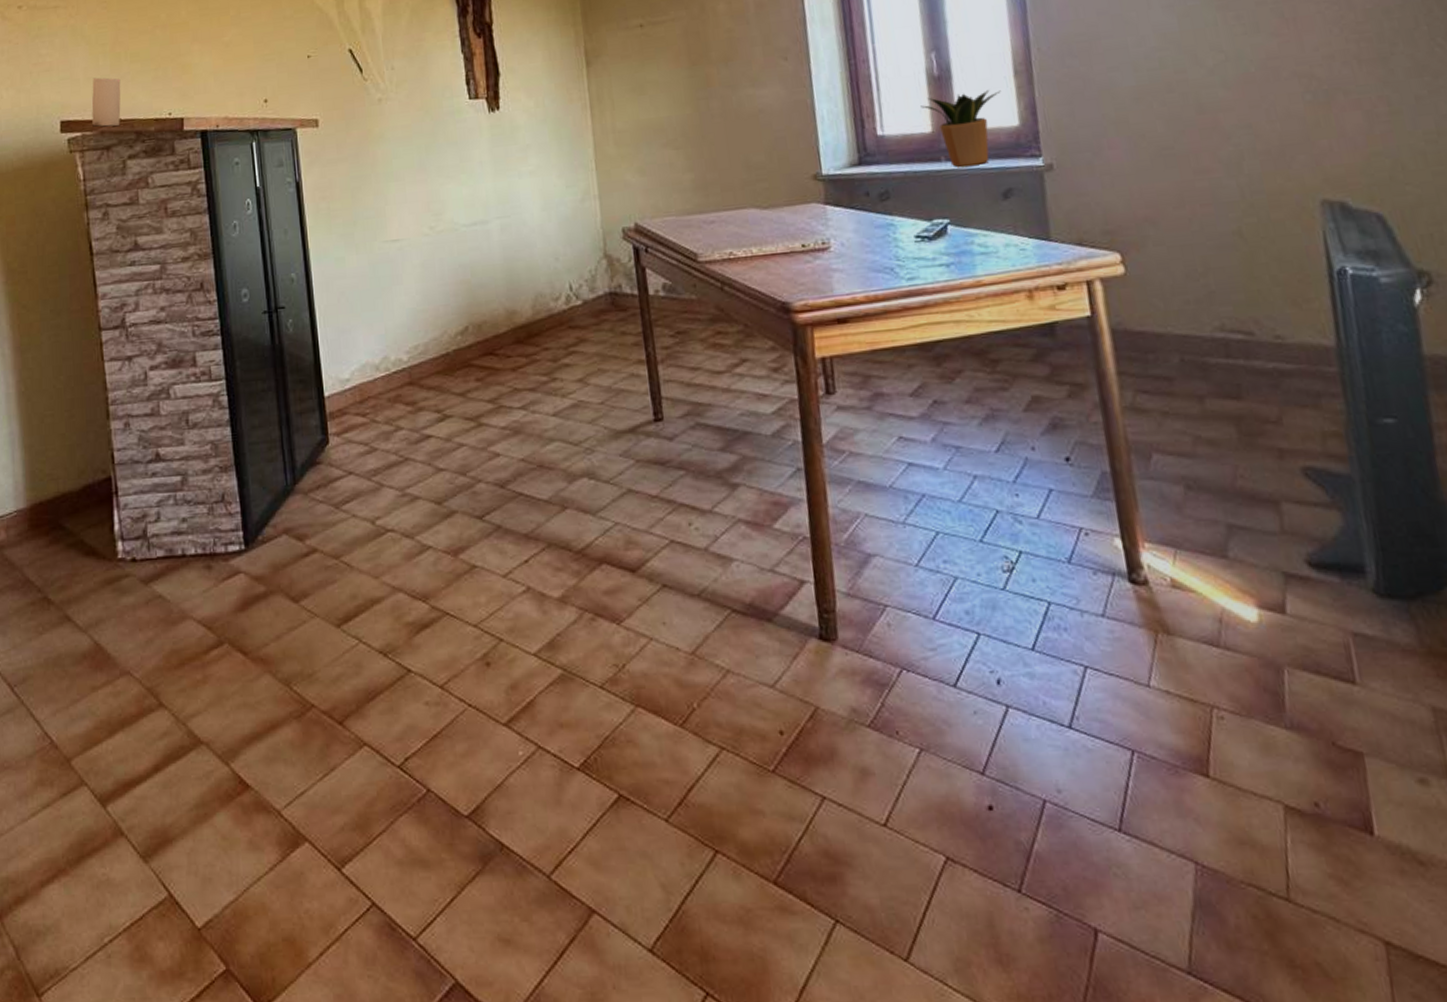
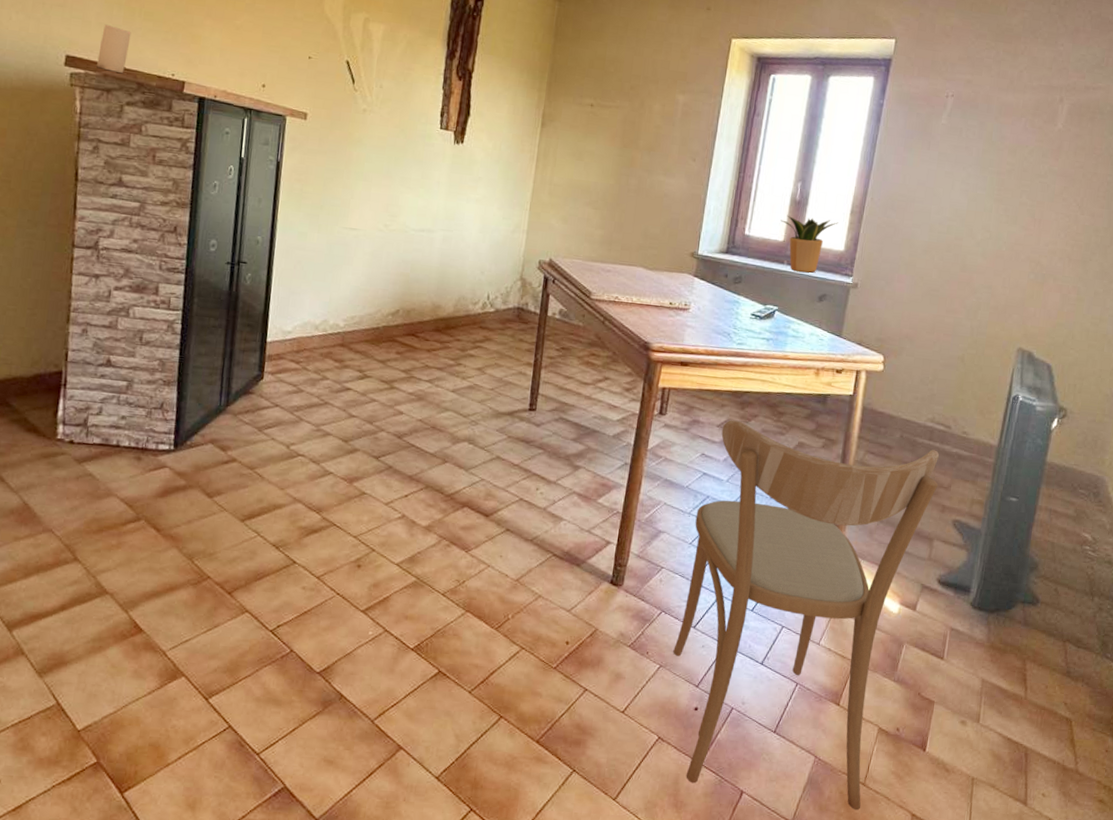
dining chair: none [913,370,1294,943] -> present [673,420,940,810]

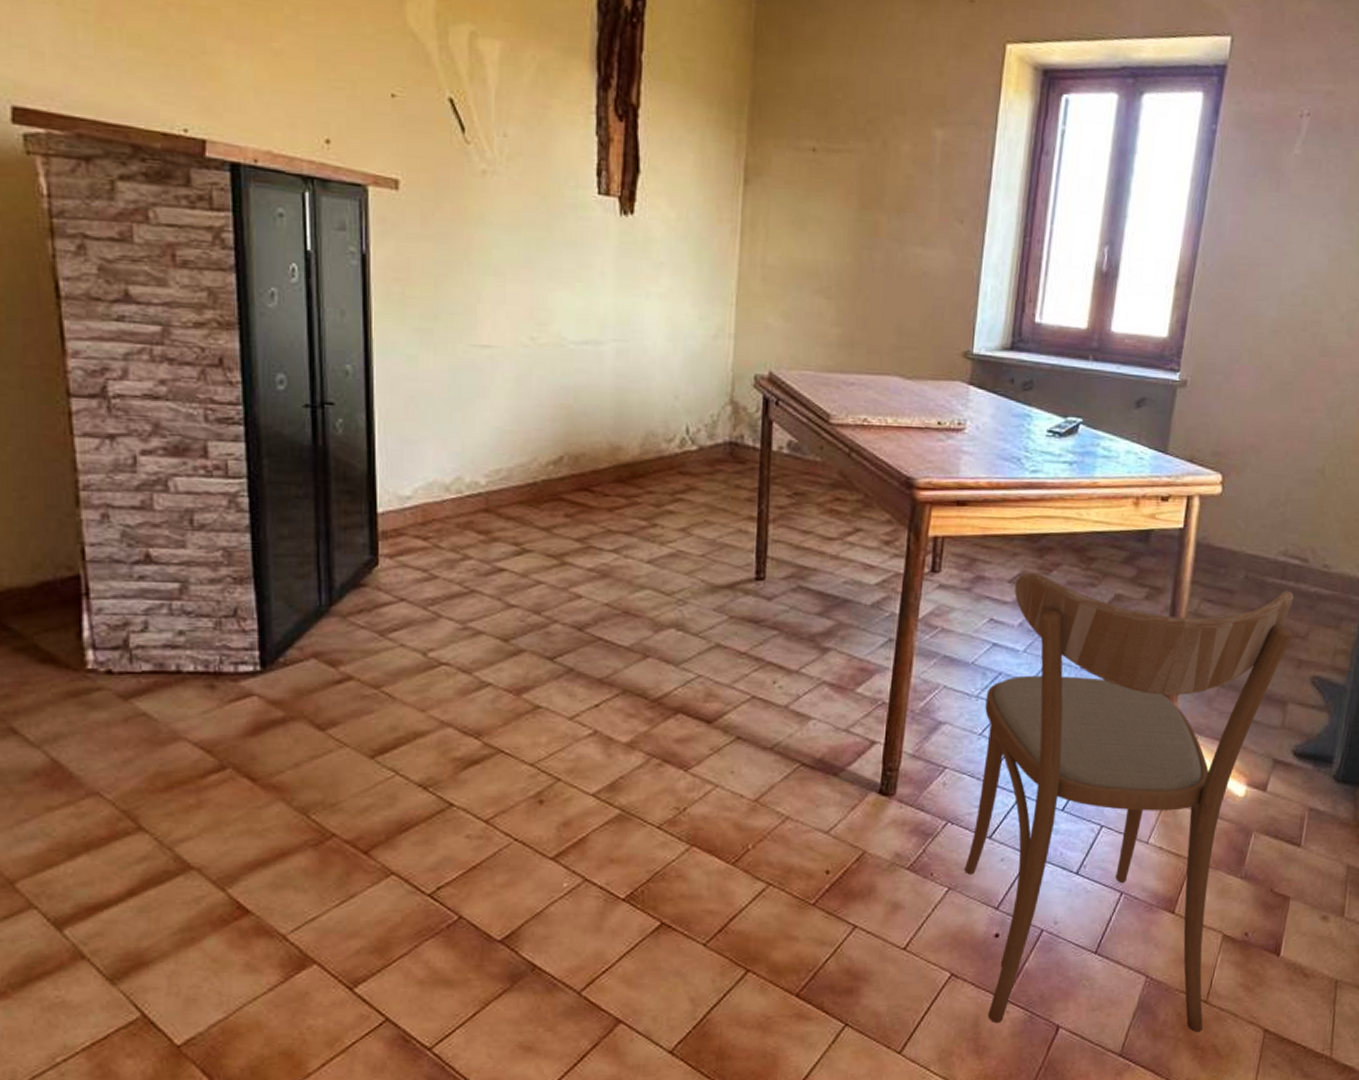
candle: present [97,24,131,73] -> none [63,55,111,131]
potted plant: present [780,216,838,273] -> none [1082,294,1160,370]

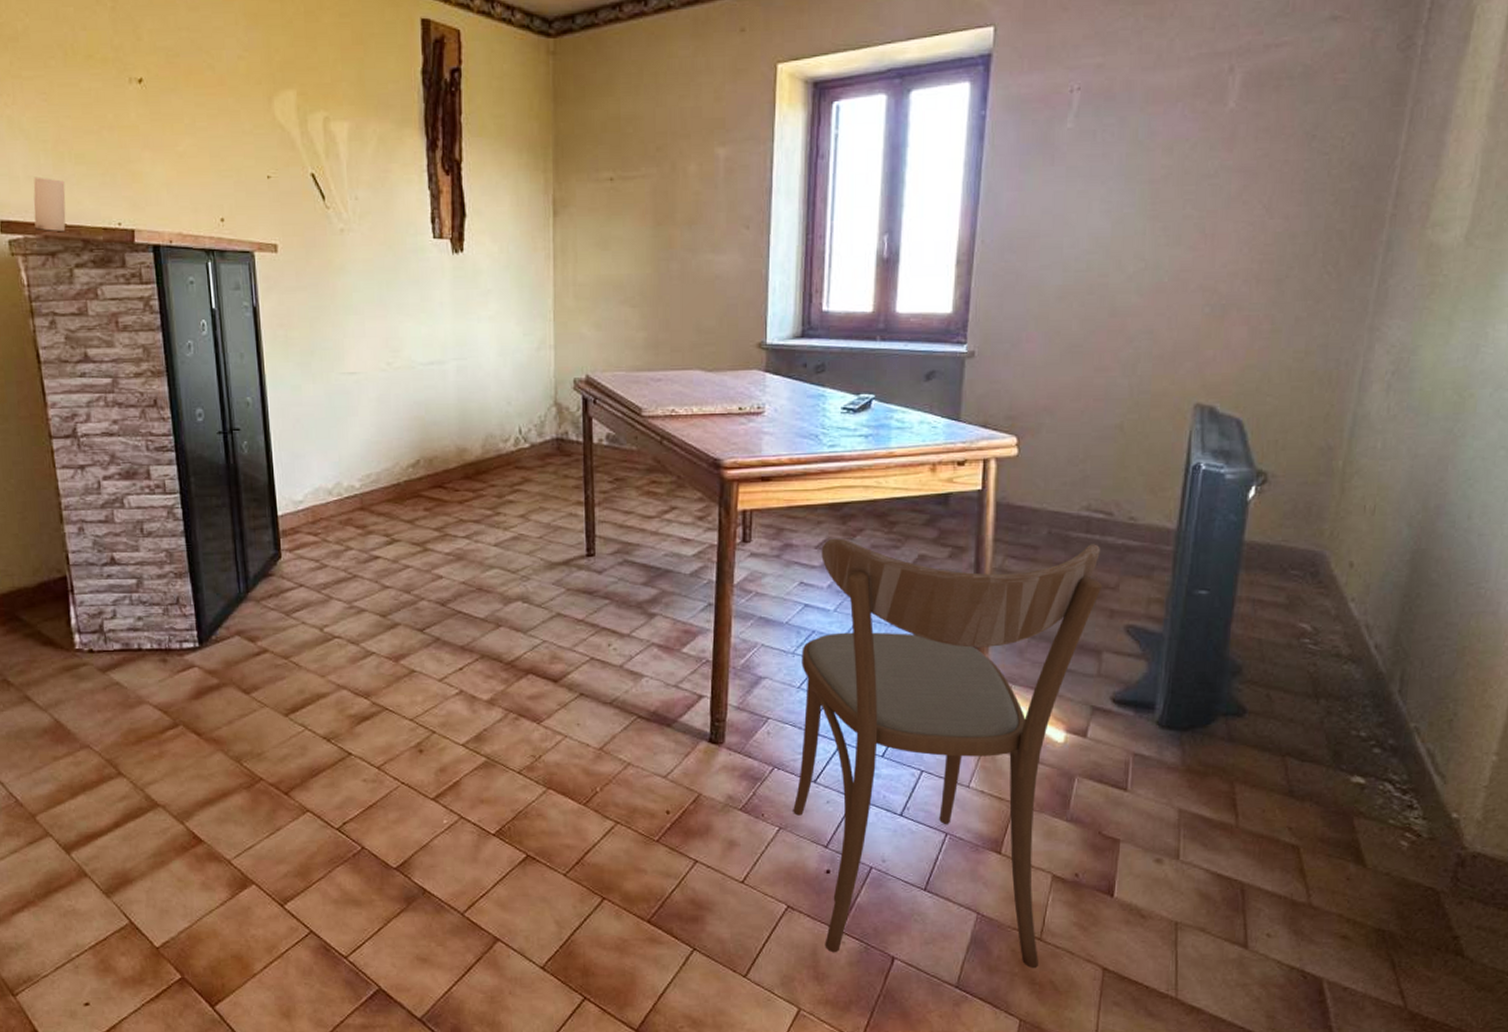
candle: none [63,55,111,131] -> present [33,176,66,231]

